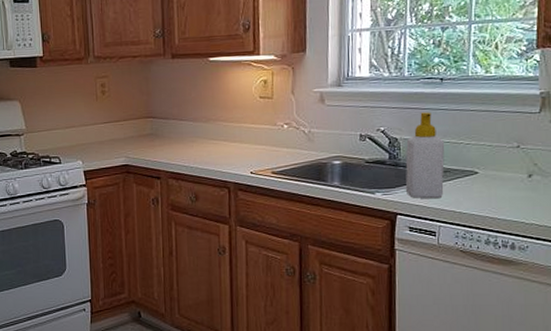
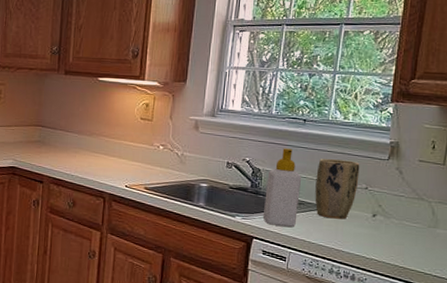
plant pot: none [460,118,509,184] -> present [315,159,360,219]

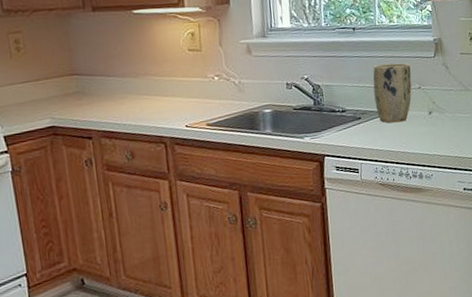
soap bottle: present [262,148,302,227] -> none [327,59,363,140]

